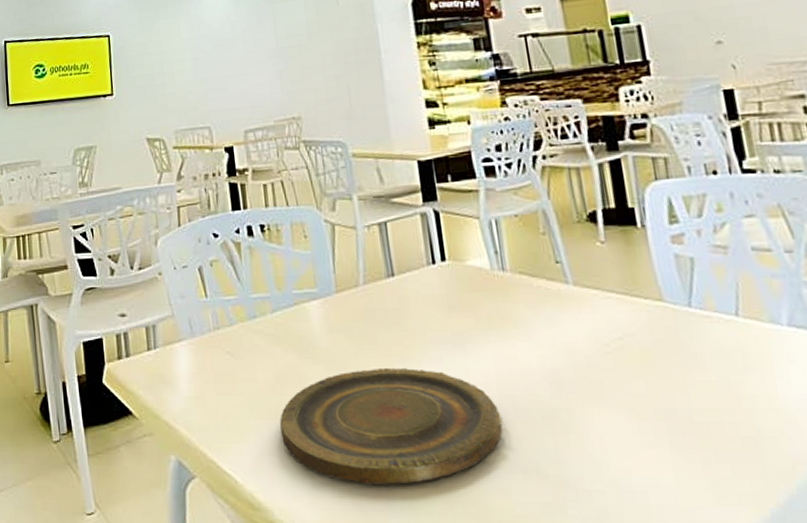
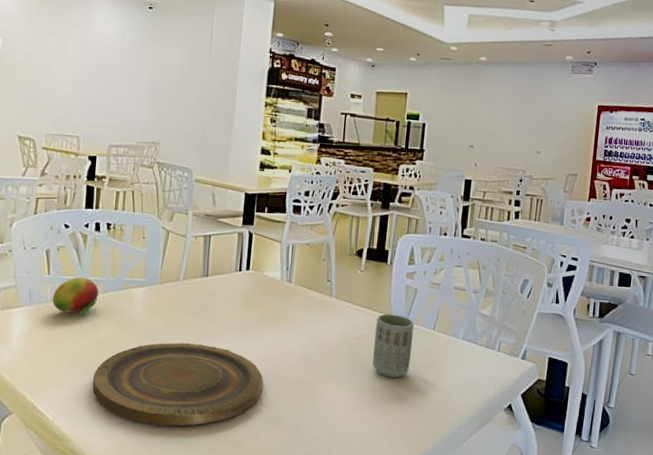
fruit: none [215,295,267,344] -> present [52,277,99,315]
cup: none [642,298,715,394] -> present [372,313,415,378]

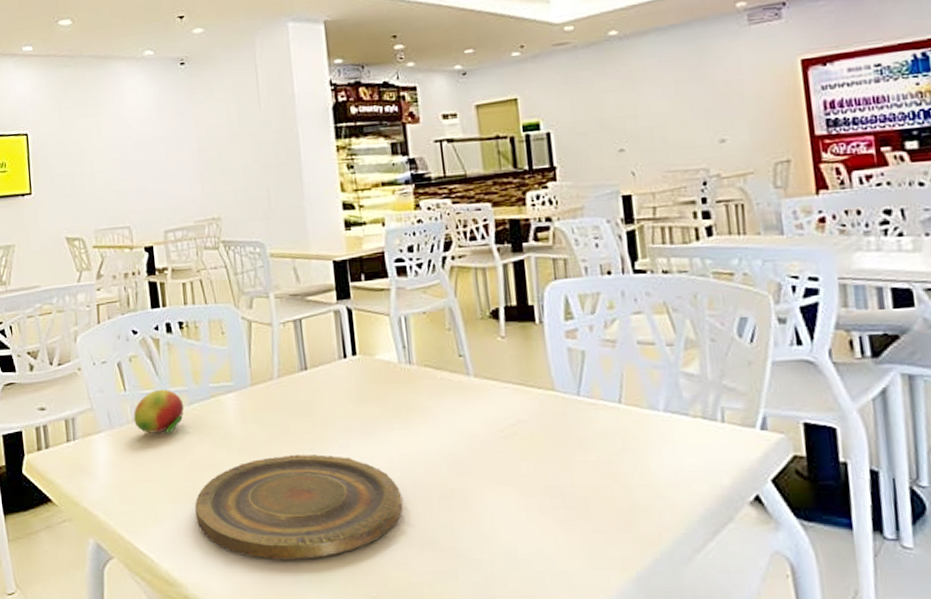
cup: present [372,313,415,378] -> none [535,388,596,473]

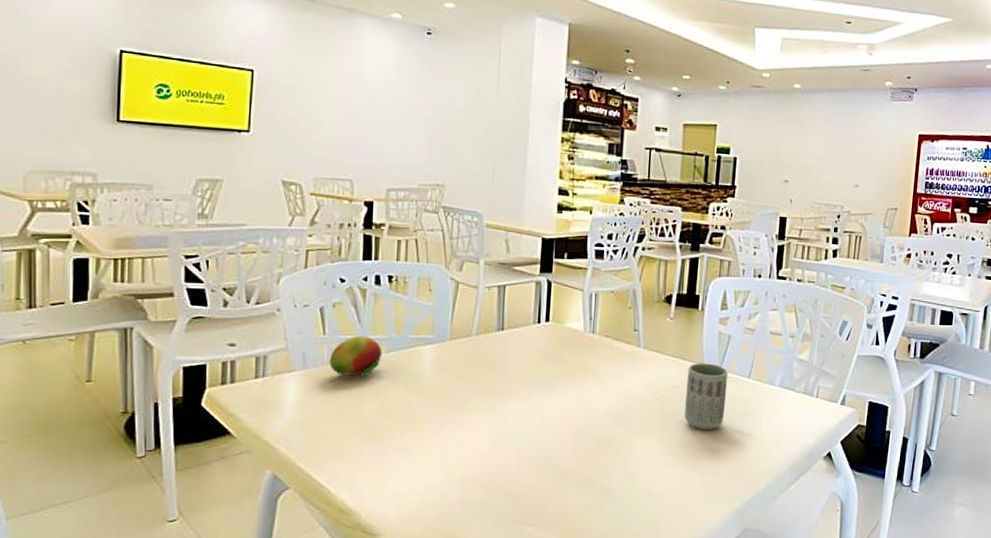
plate: present [195,454,403,560] -> none [379,402,568,493]
cup: none [535,388,596,473] -> present [684,363,728,430]

